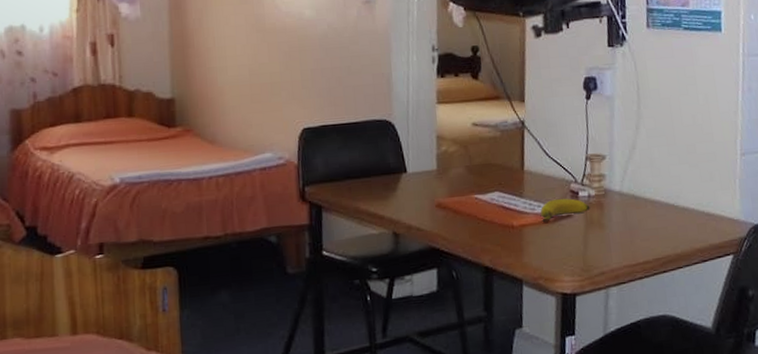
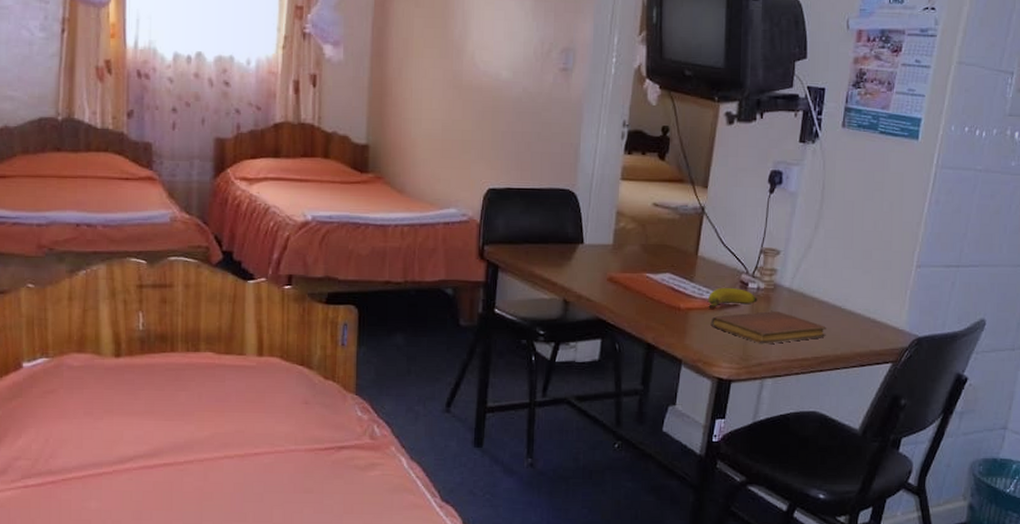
notebook: none [547,216,664,253] -> present [712,311,826,344]

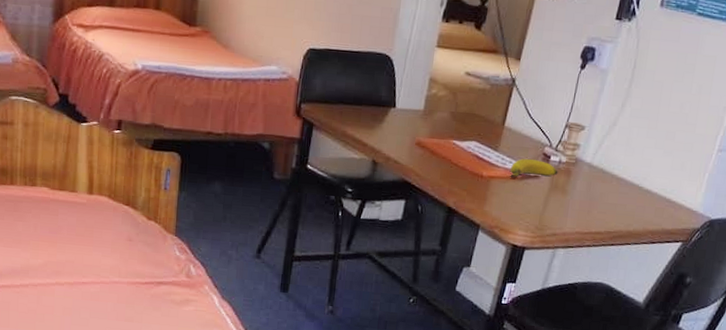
notebook: present [712,311,826,344] -> none [511,184,622,216]

